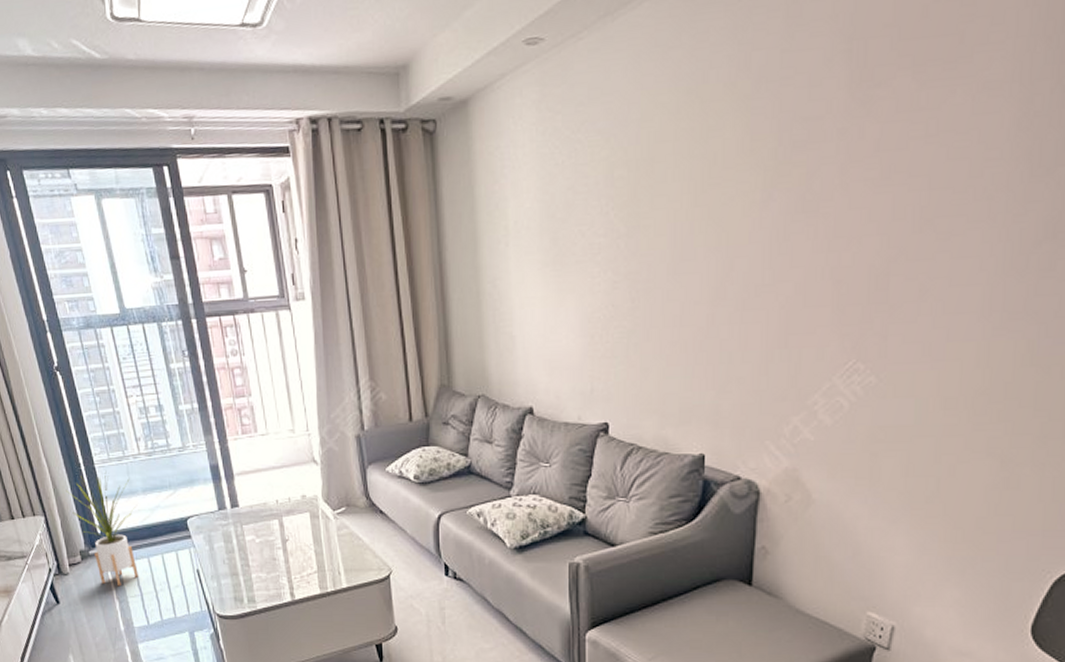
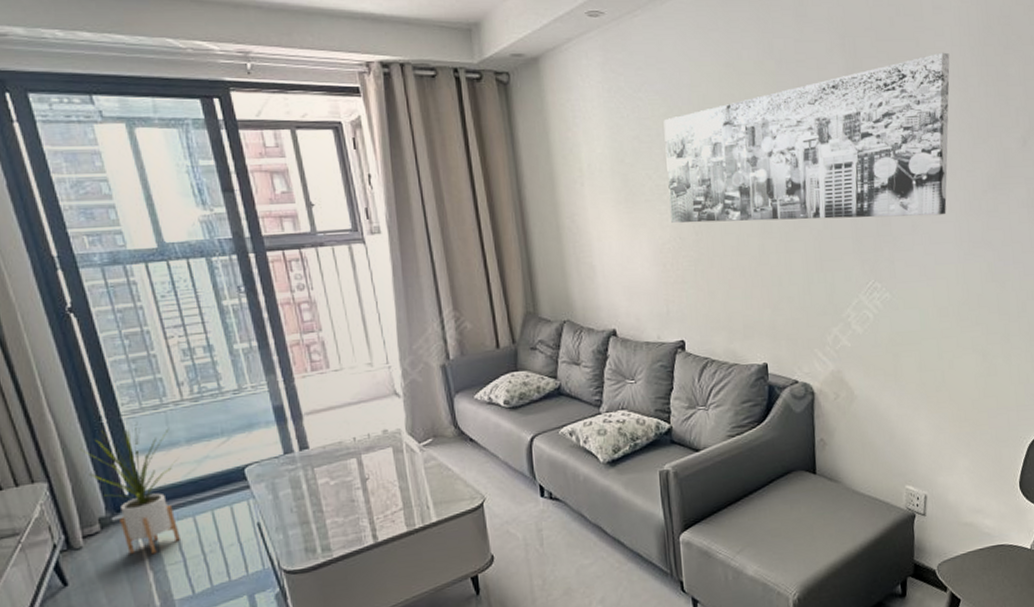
wall art: none [604,47,1011,288] -> present [663,52,950,223]

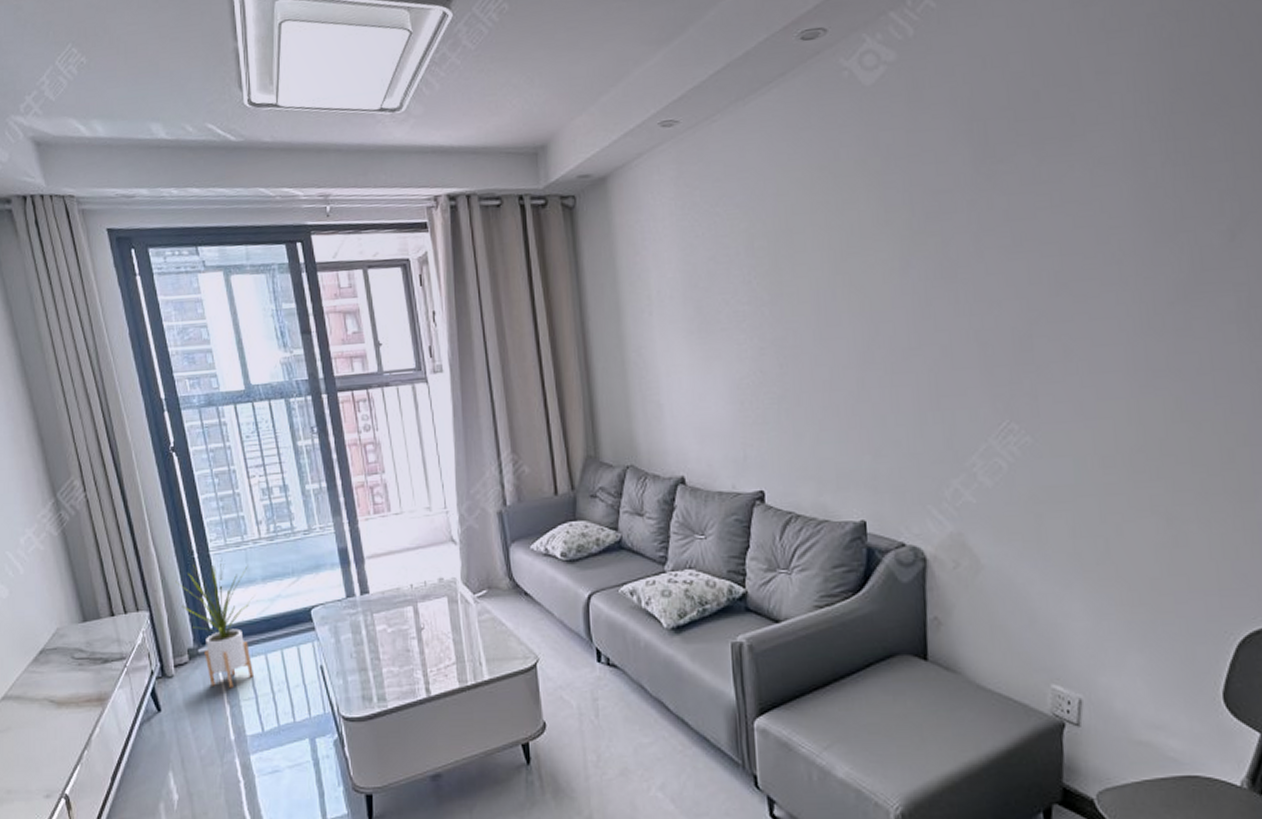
wall art: present [663,52,950,223] -> none [744,127,1120,354]

